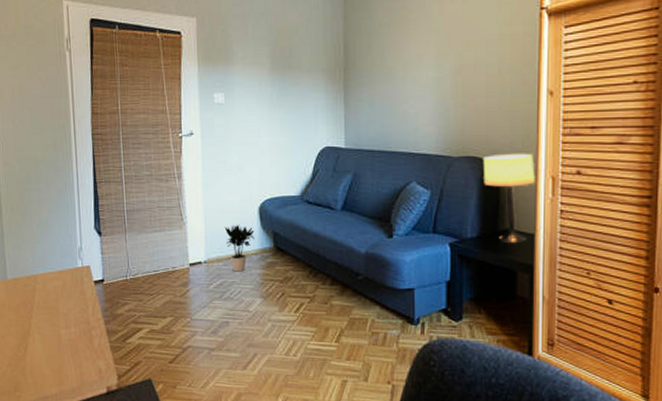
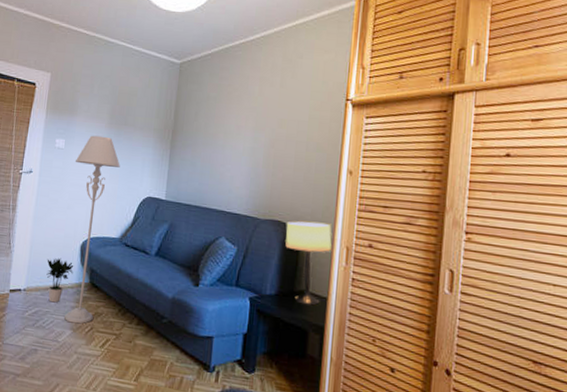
floor lamp: none [240,84,290,291] -> present [64,135,120,324]

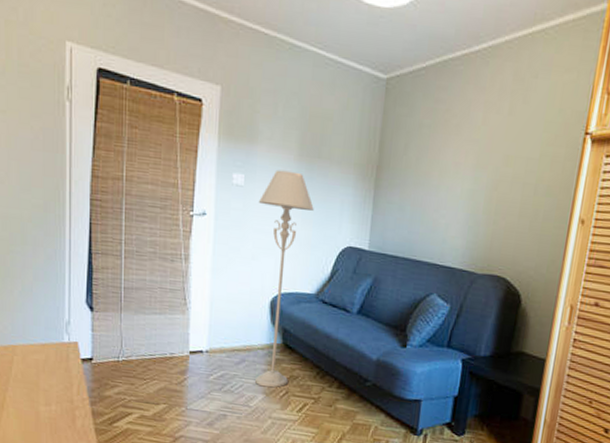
potted plant: present [46,257,74,303] -> none [231,315,263,366]
table lamp: present [285,221,332,306] -> none [504,276,556,368]

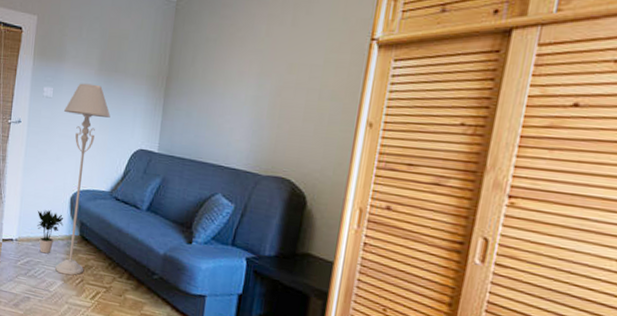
potted plant: none [231,315,263,366] -> present [37,209,64,254]

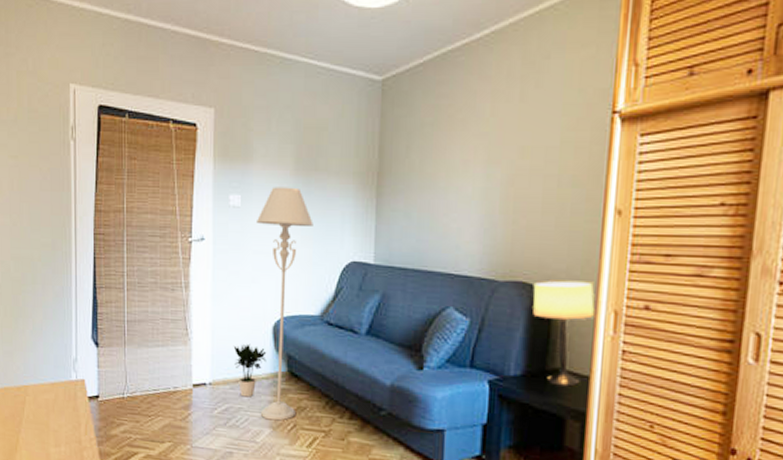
table lamp: none [288,178,343,270] -> present [533,280,595,387]

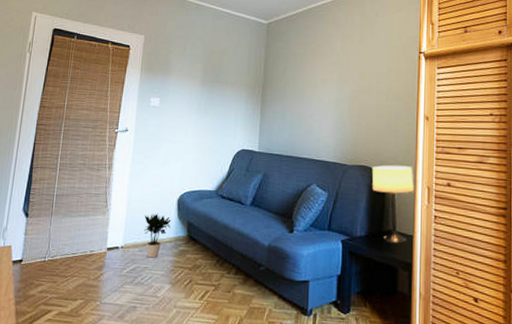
floor lamp: present [257,187,313,421] -> none [163,93,214,278]

